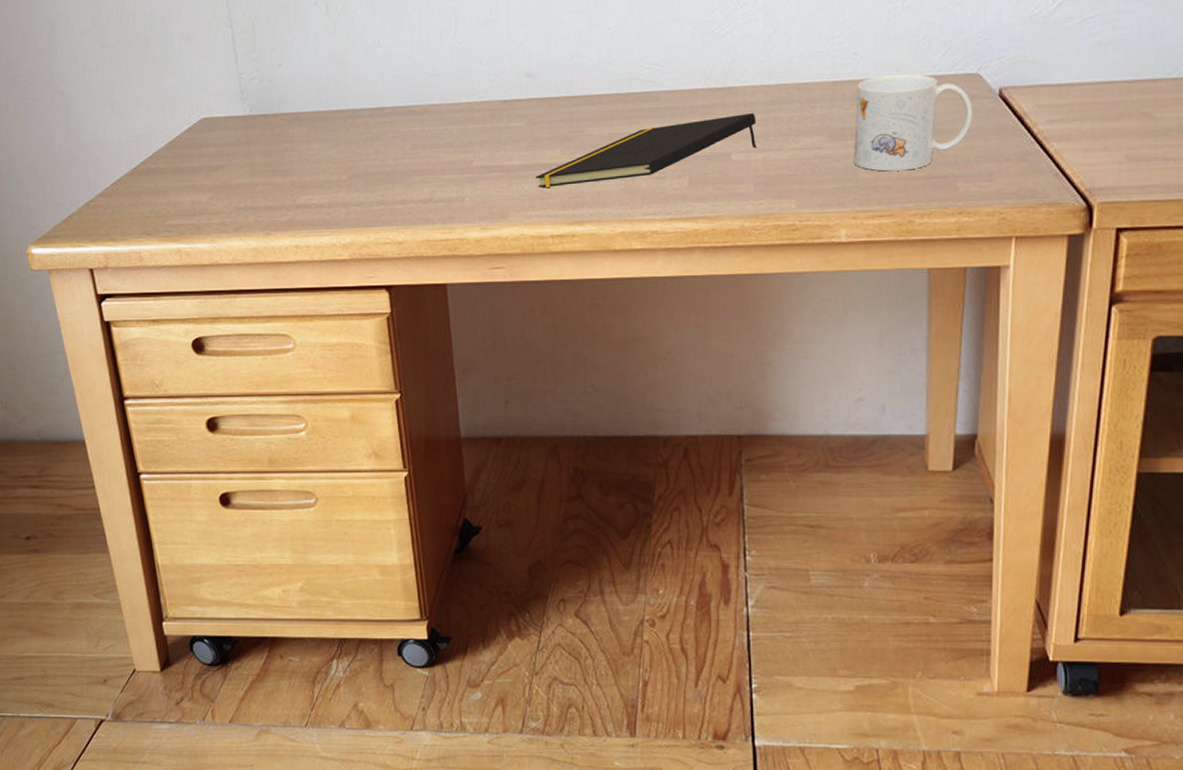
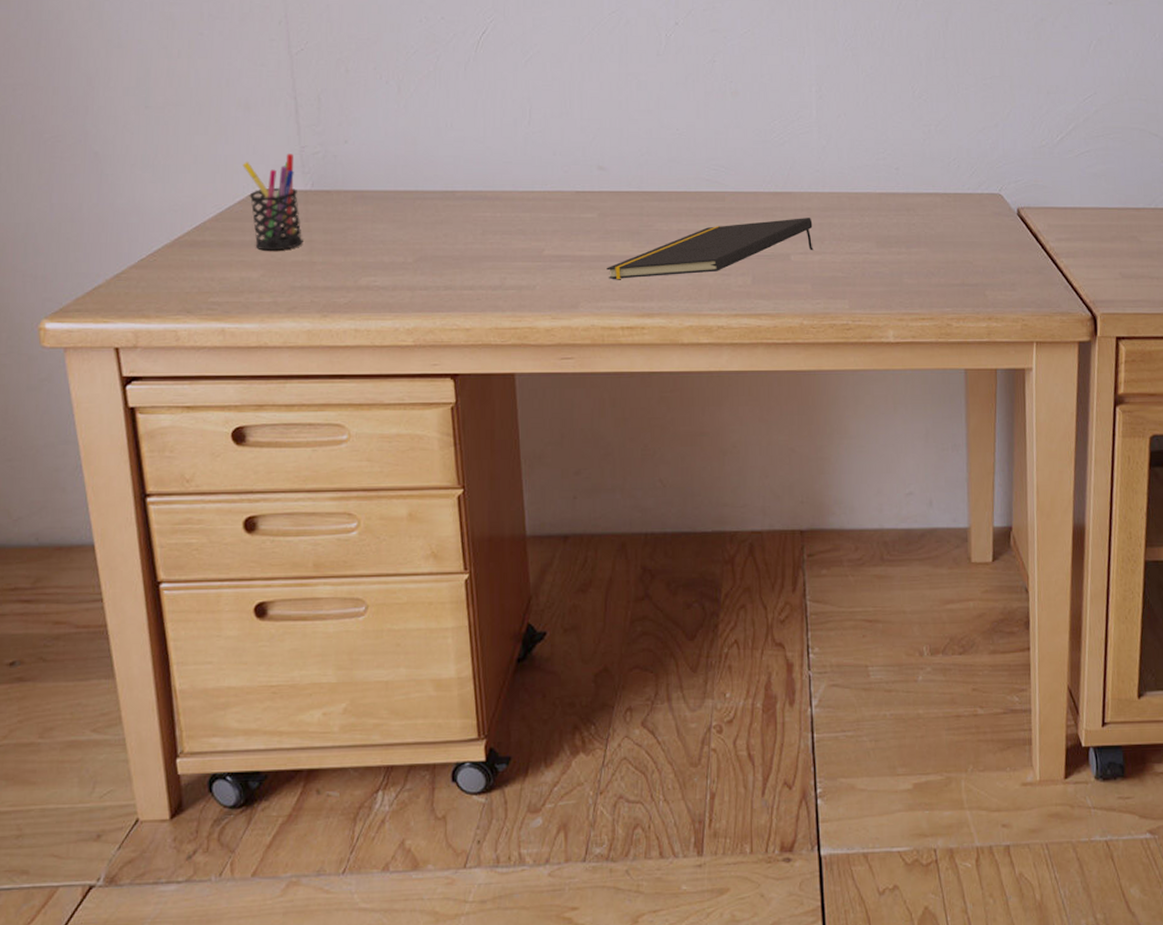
pen holder: none [188,81,245,175] -> present [243,154,303,251]
mug: present [853,73,973,172] -> none [898,190,997,278]

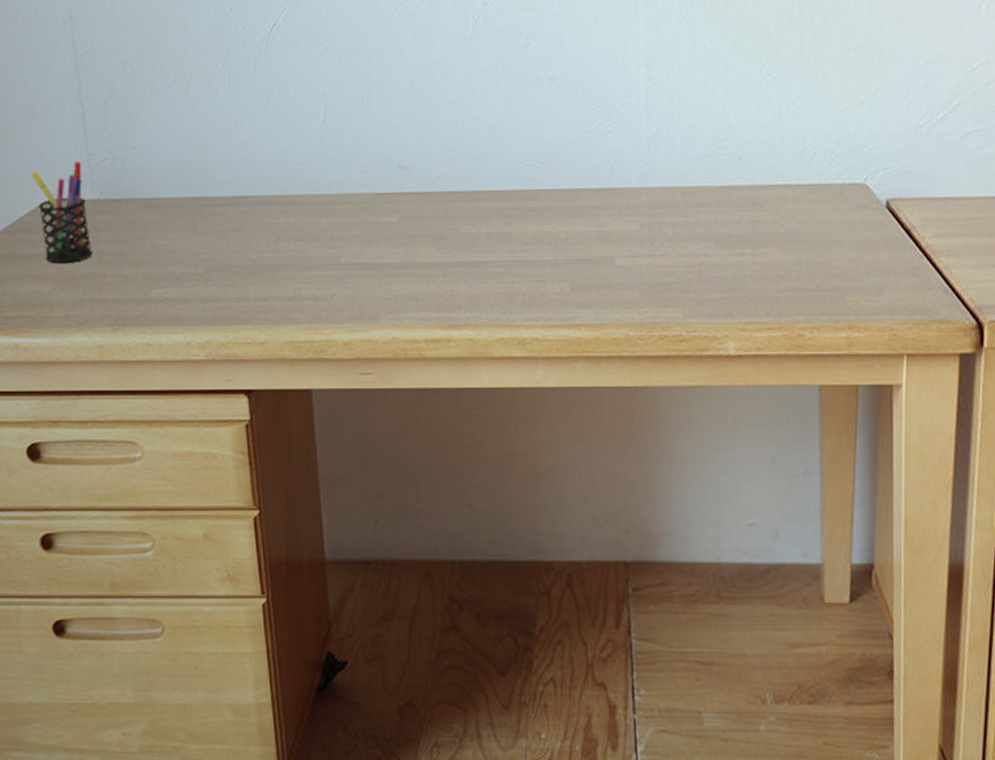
notepad: present [606,218,813,279] -> none [409,216,641,288]

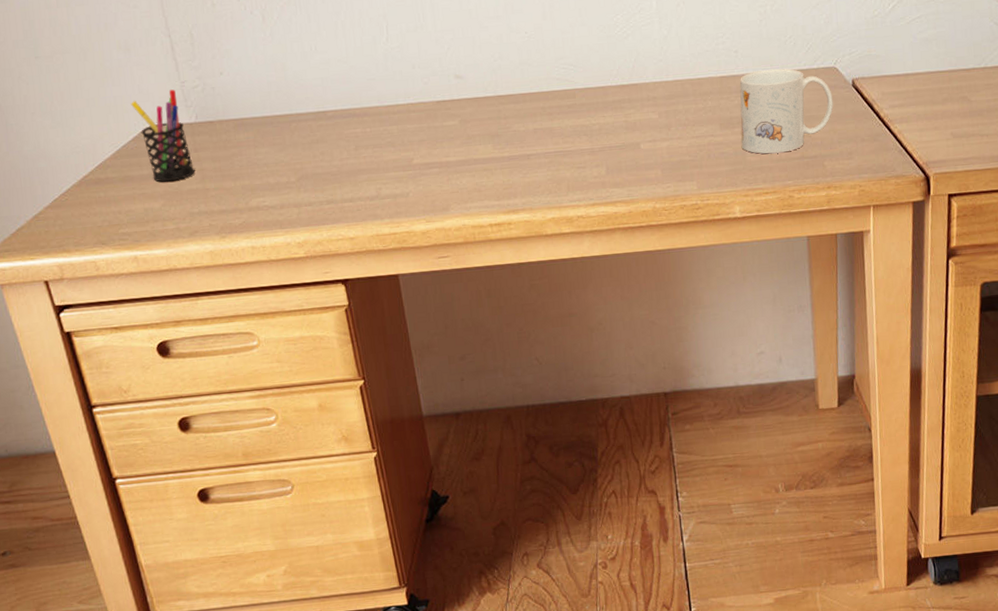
mug: none [740,181,861,282] -> present [739,68,834,154]

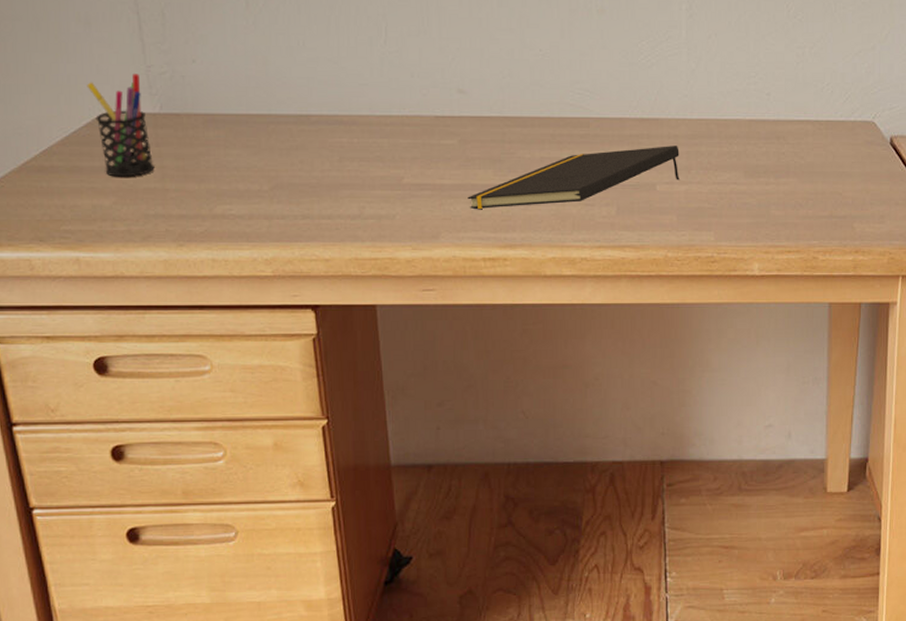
notepad: none [471,106,661,181] -> present [467,146,680,209]
mug: present [739,68,834,154] -> none [766,117,868,209]

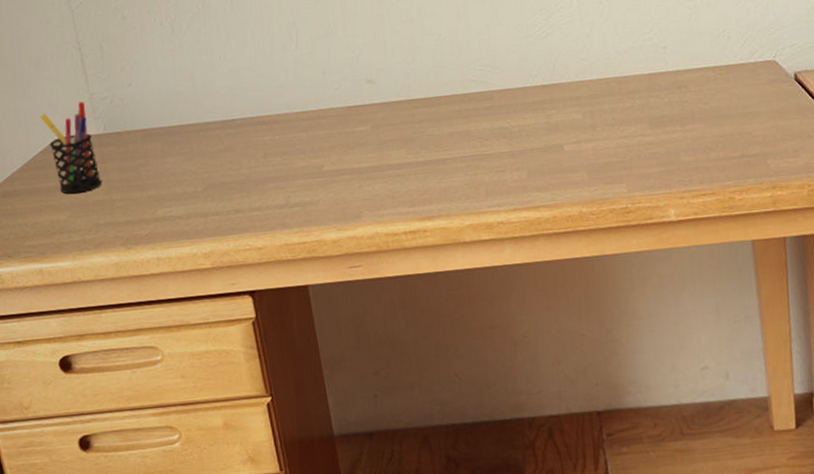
notepad: present [467,146,680,209] -> none [384,106,586,187]

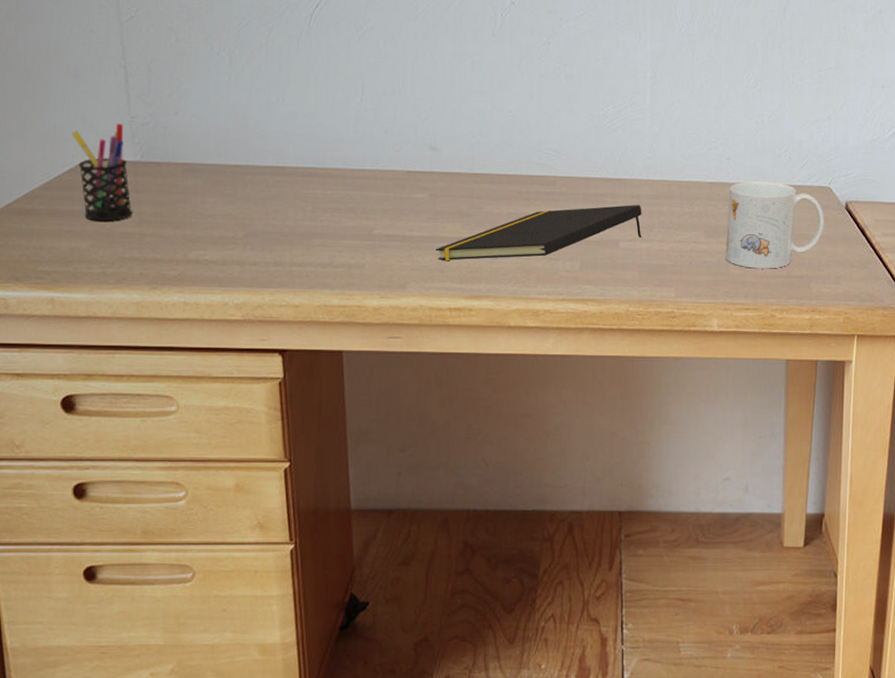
notepad: none [384,106,586,187] -> present [436,205,642,260]
mug: none [670,63,775,154] -> present [725,180,824,269]

